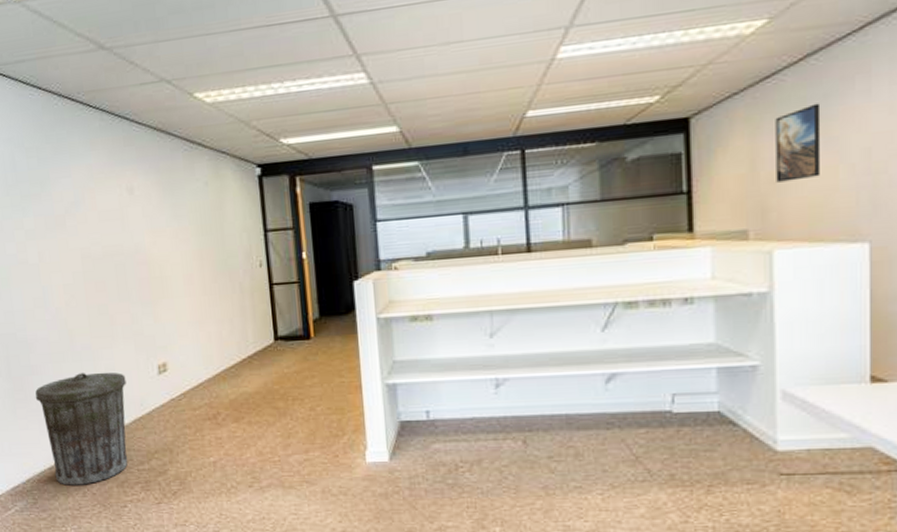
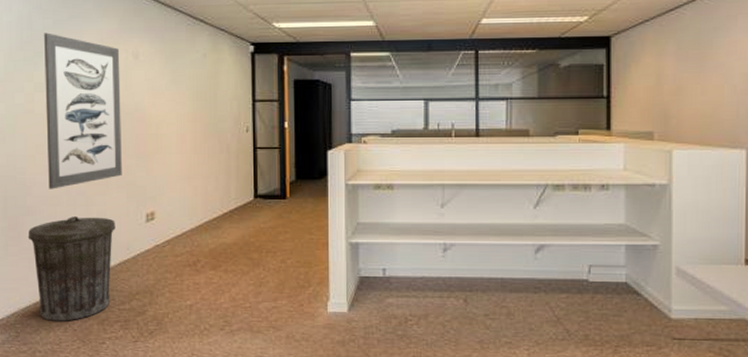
wall art: none [29,173,128,346] -> present [44,32,122,189]
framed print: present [775,103,821,182] -> none [676,34,712,95]

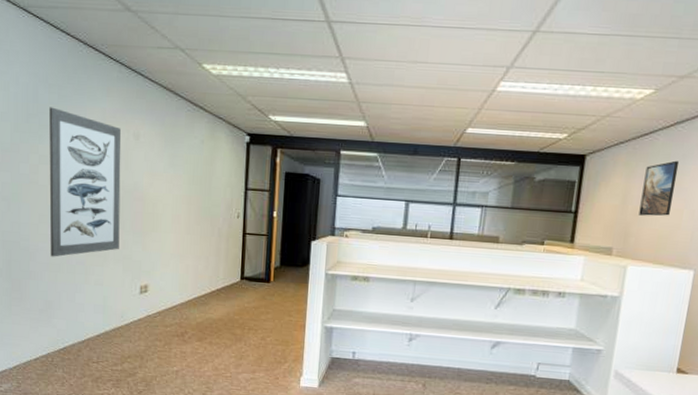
trash can: present [28,217,115,321] -> none [30,283,111,377]
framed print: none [676,34,712,95] -> present [638,160,680,216]

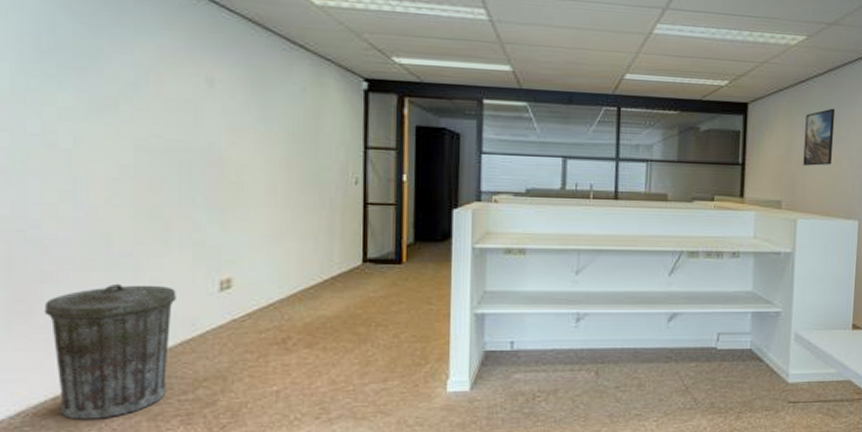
trash can: none [30,283,111,377] -> present [43,284,176,420]
wall art: present [49,107,121,257] -> none [74,41,188,249]

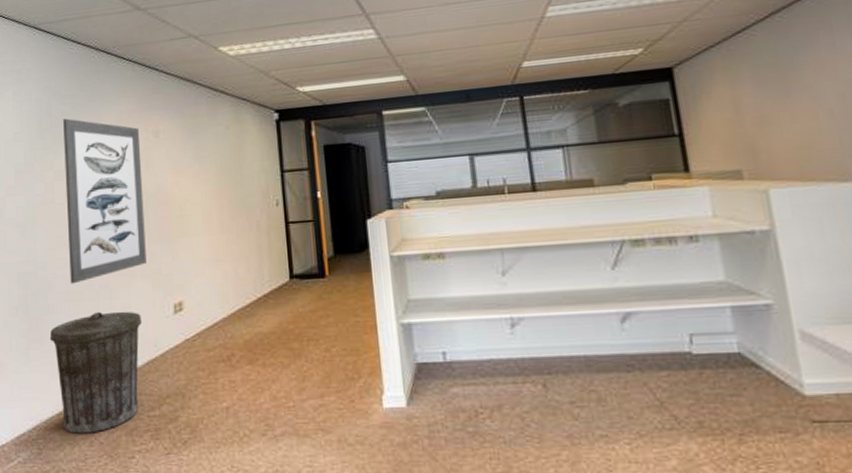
wall art: none [74,41,188,249] -> present [63,118,147,284]
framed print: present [803,108,836,166] -> none [751,54,801,126]

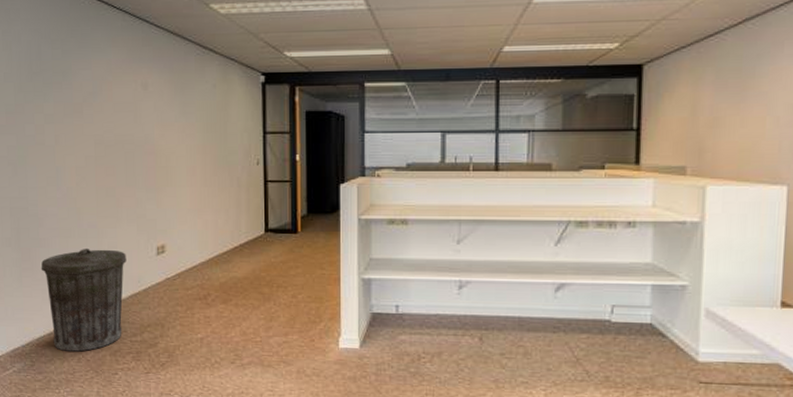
wall art: present [63,118,147,284] -> none [53,63,132,222]

